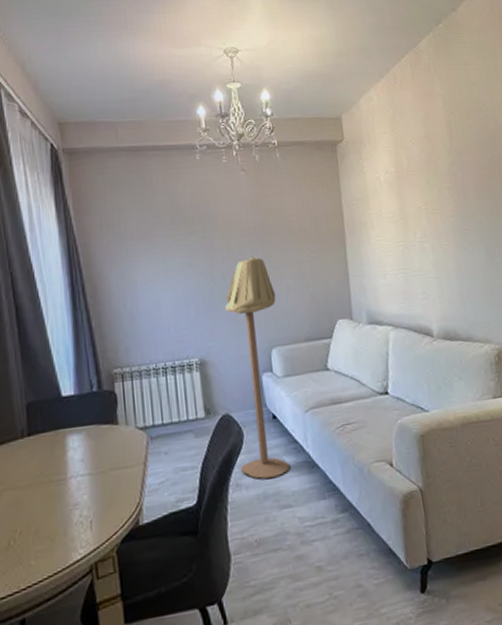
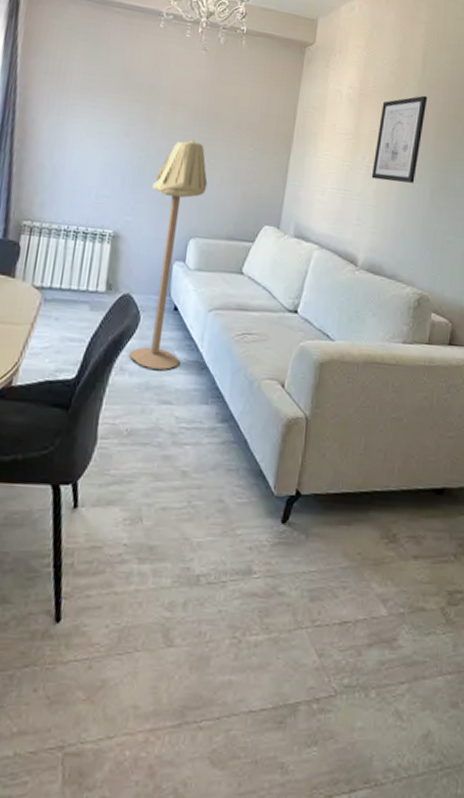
wall art: none [420,163,468,252] -> present [371,95,427,183]

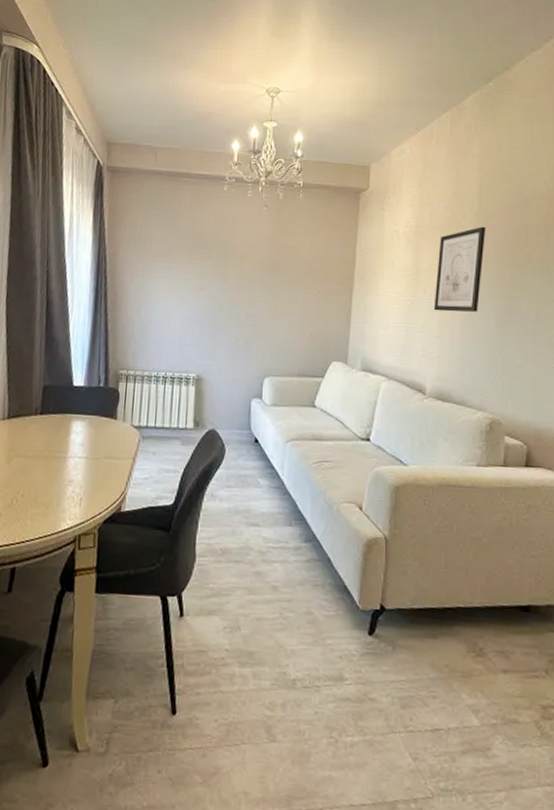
floor lamp: present [128,139,208,370] -> none [217,288,277,496]

